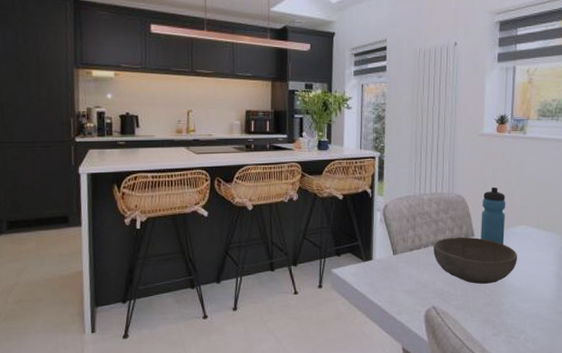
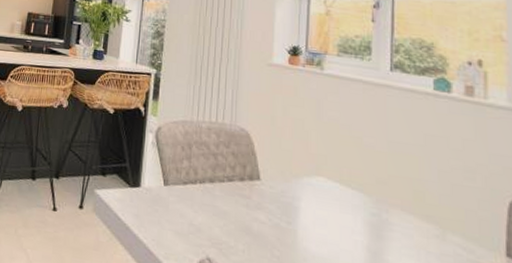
bowl: present [433,237,518,284] -> none [210,176,315,243]
water bottle: present [481,186,506,245] -> none [268,125,300,197]

